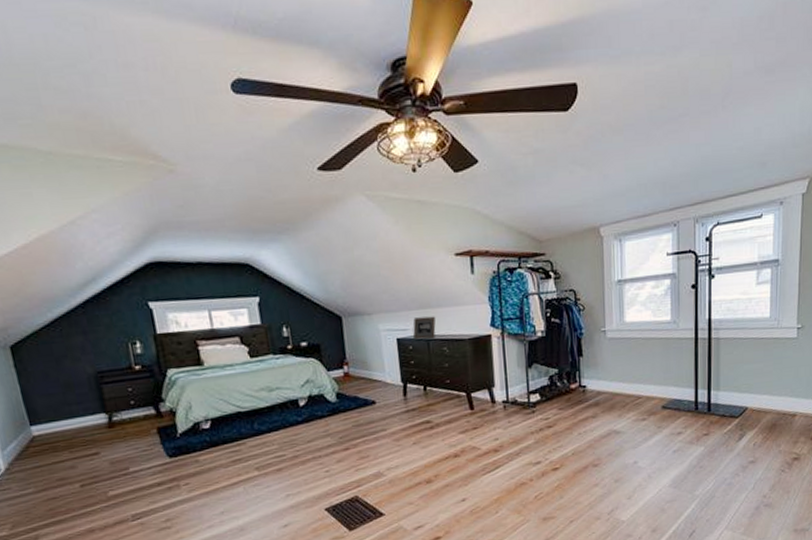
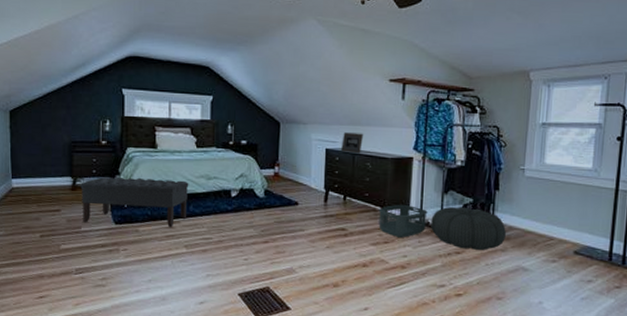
bench: none [118,397,252,463] -> present [80,177,189,228]
clothes hamper: none [462,385,514,421] -> present [378,204,428,238]
pouf: none [518,378,595,422] -> present [431,206,506,250]

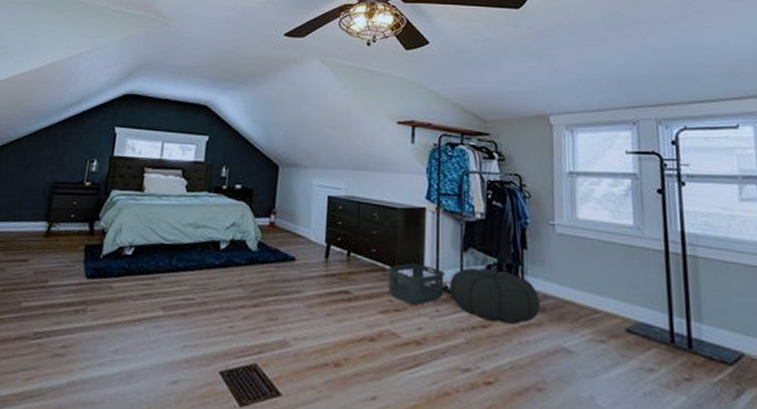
bench: present [80,177,189,228] -> none [51,222,175,285]
picture frame: present [341,132,364,154] -> none [345,178,371,203]

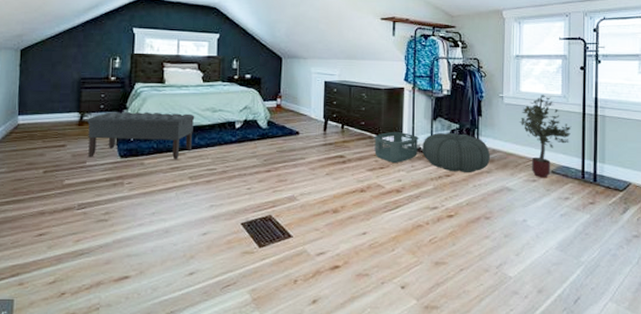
bench: none [51,222,175,285] -> present [87,112,195,160]
potted tree: none [578,224,651,337] -> present [519,94,572,177]

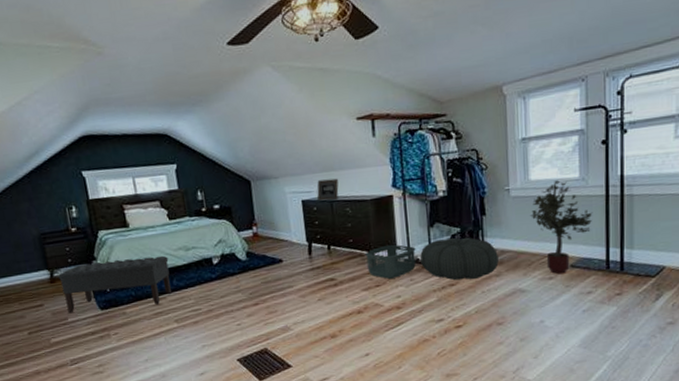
picture frame: none [339,66,360,86] -> present [317,178,339,201]

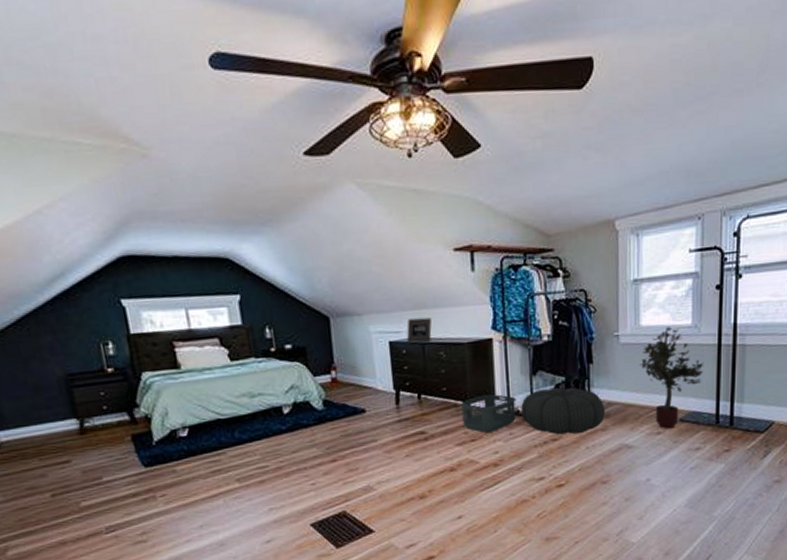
bench: present [58,255,171,314] -> none [90,403,232,472]

